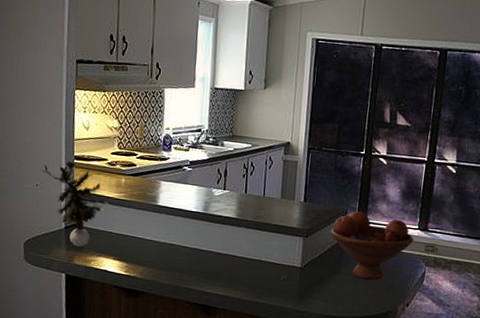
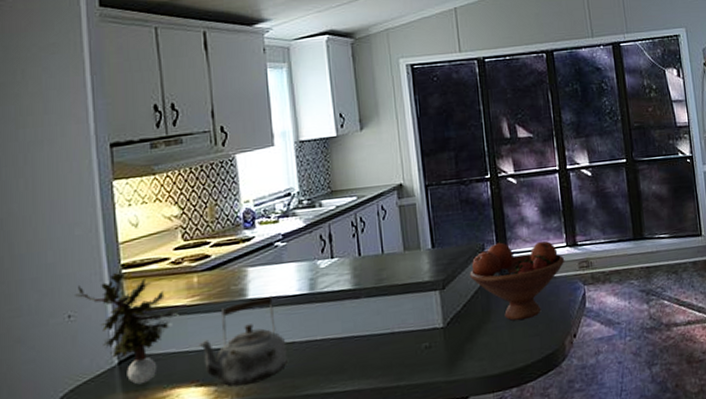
kettle: none [118,206,181,269] -> present [197,295,287,387]

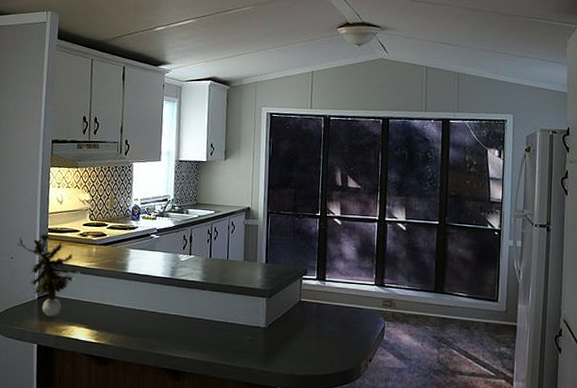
kettle: present [197,295,287,387] -> none [89,273,149,336]
fruit bowl: present [469,241,565,321] -> none [291,270,372,338]

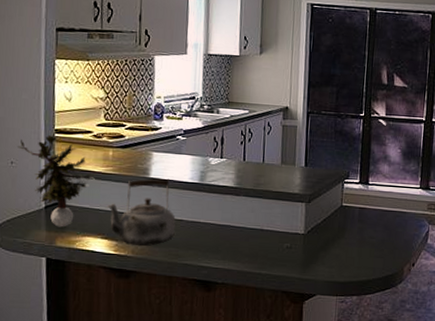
kettle: none [89,273,149,336] -> present [106,178,176,246]

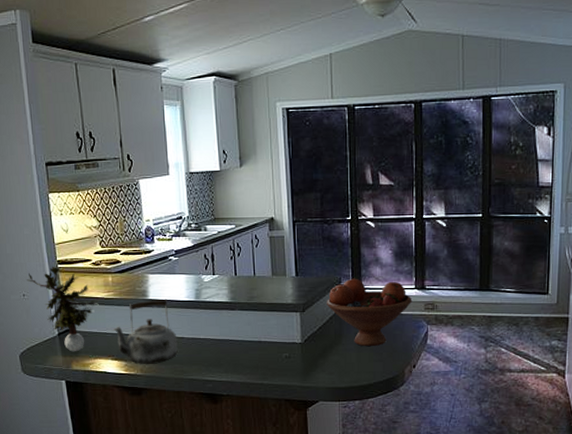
fruit bowl: none [332,173,417,243] -> present [326,278,413,347]

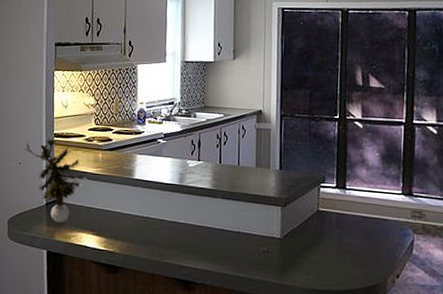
kettle: present [112,299,178,364] -> none [97,179,158,244]
fruit bowl: present [326,278,413,347] -> none [308,177,399,251]

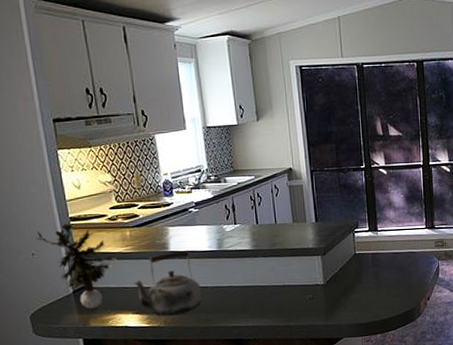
kettle: none [97,179,158,244] -> present [132,250,202,316]

